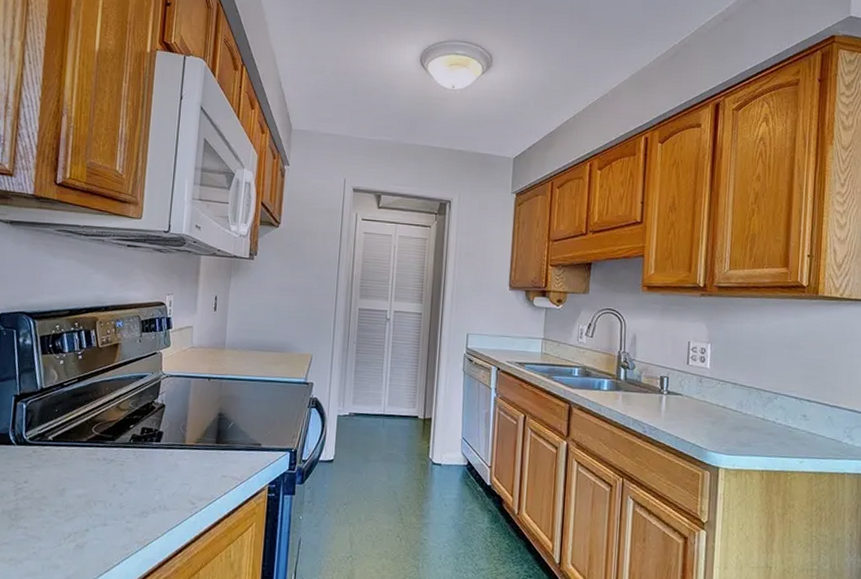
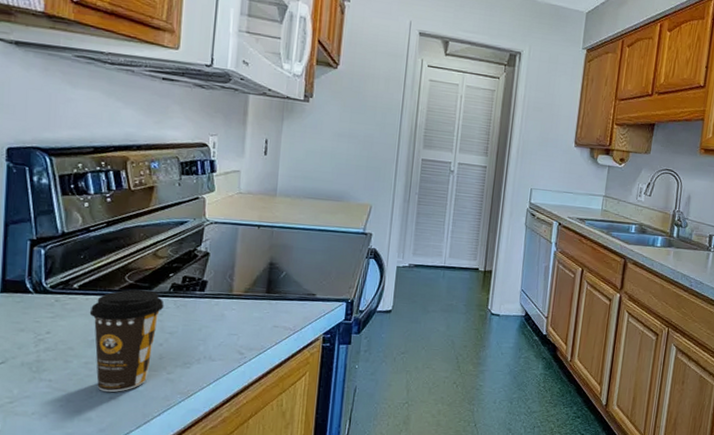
coffee cup: none [61,440,125,540] -> present [89,289,164,392]

